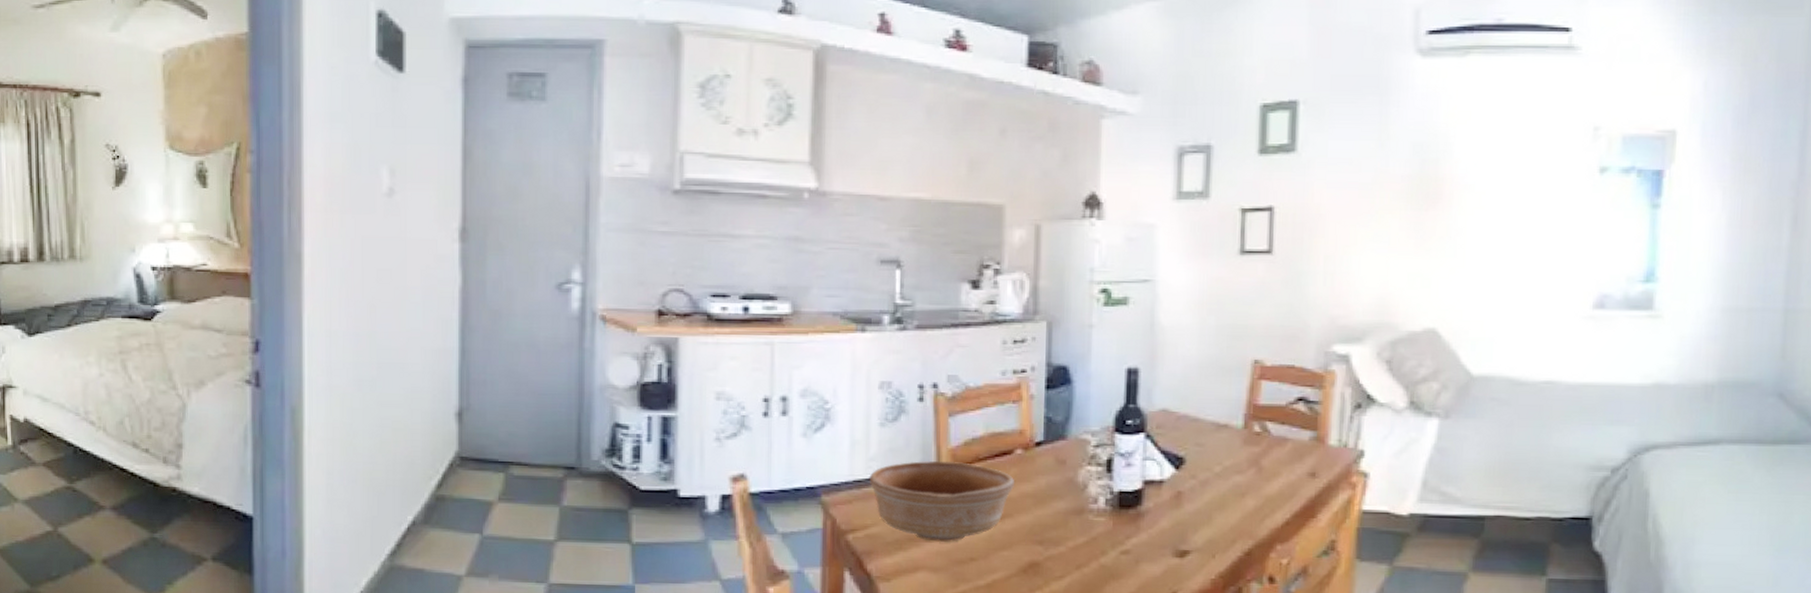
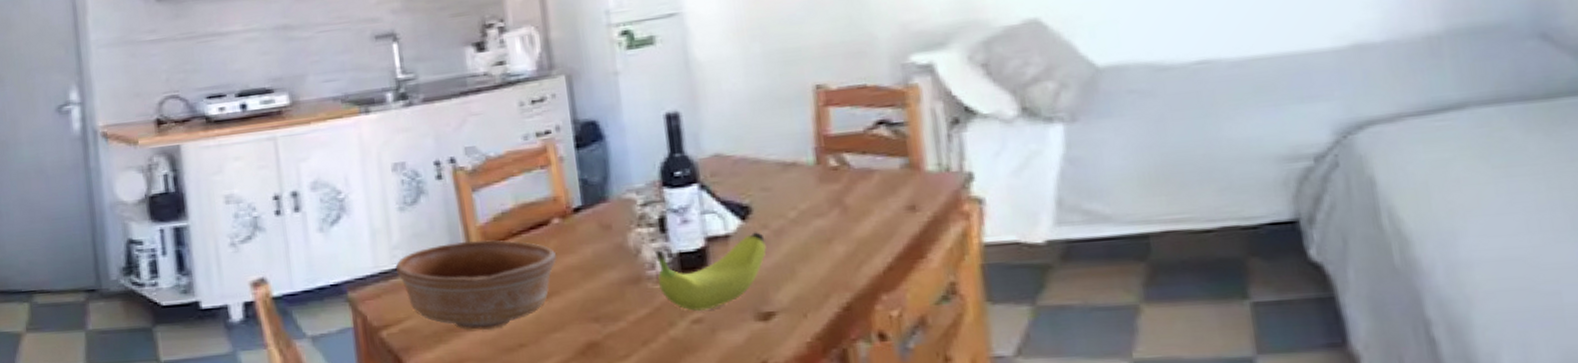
fruit: none [1098,481,1192,545] -> present [655,232,767,312]

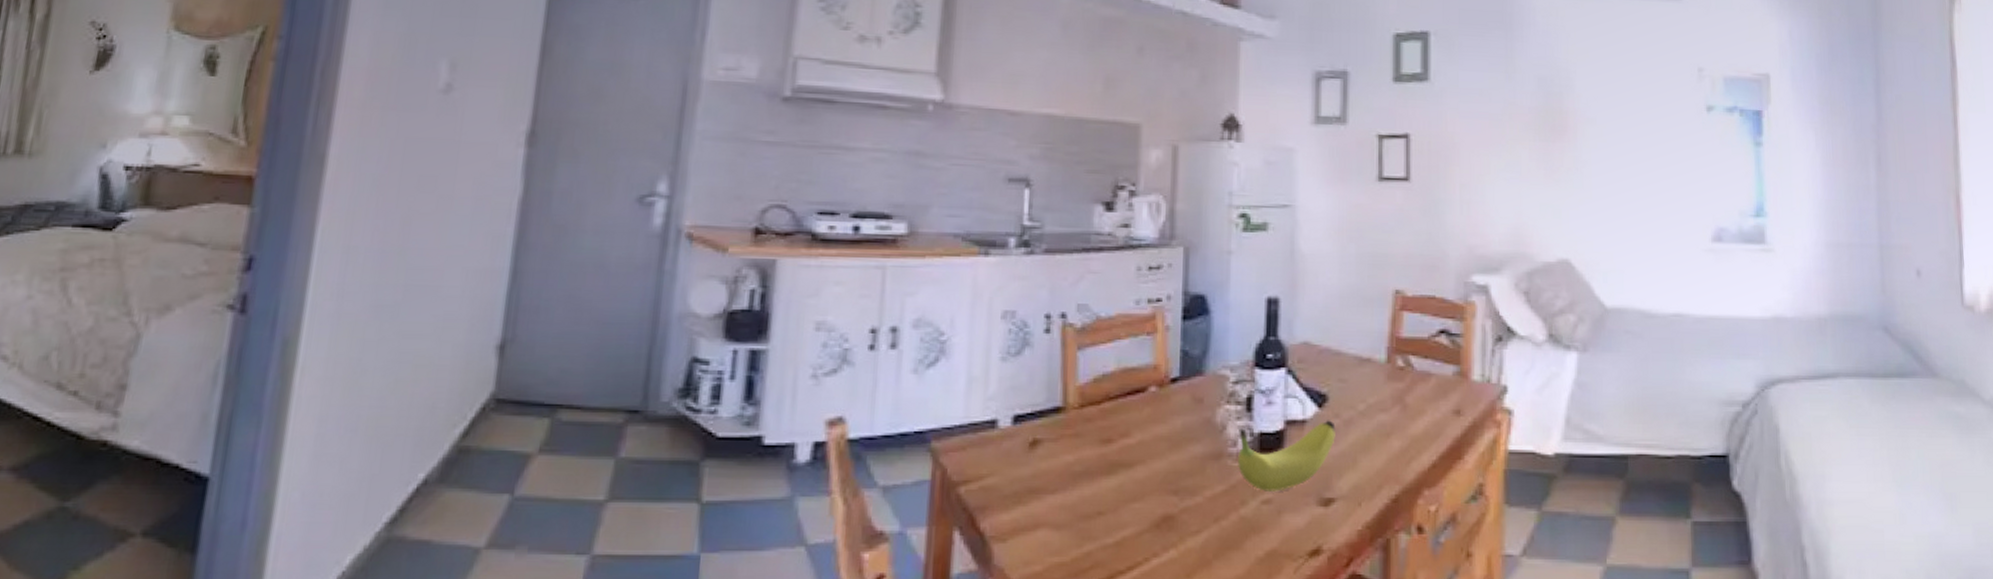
bowl: present [395,239,558,330] -> none [986,400,1149,494]

